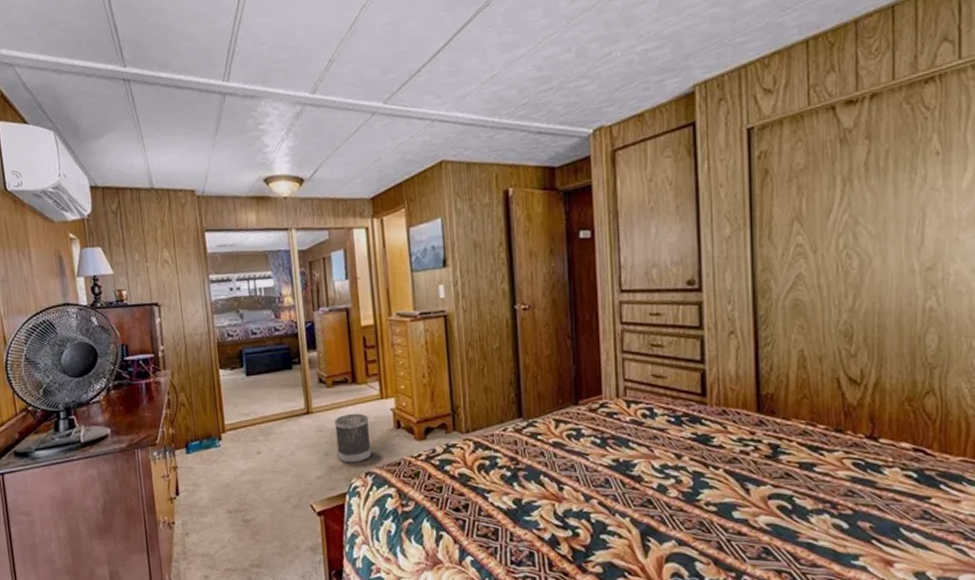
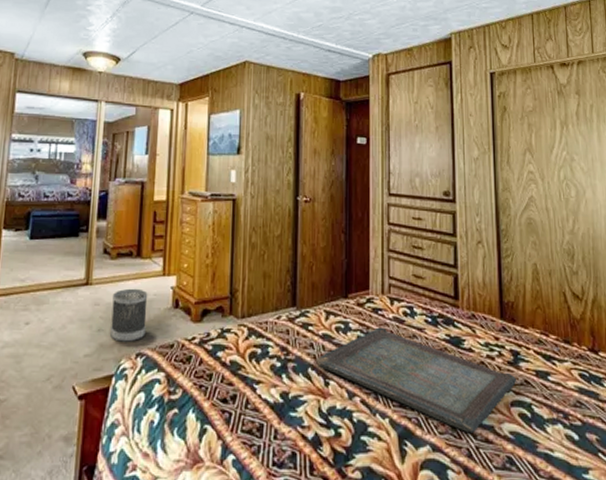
serving tray: none [547,431,775,527] -> present [315,327,516,433]

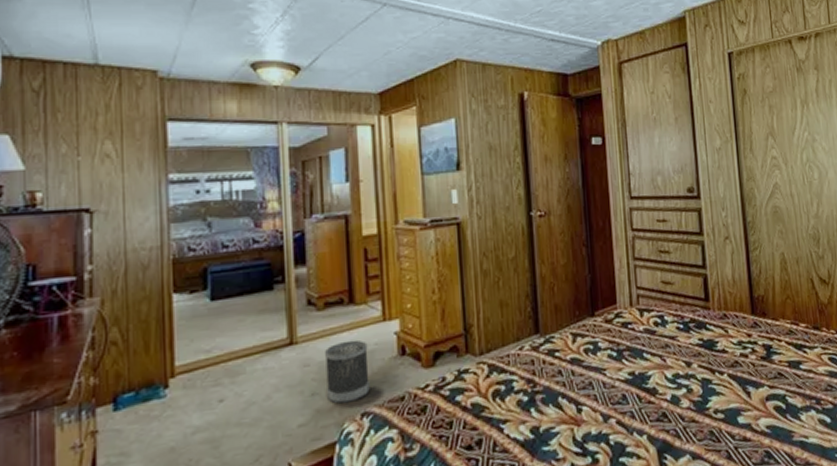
serving tray: present [315,327,516,433] -> none [565,341,770,435]

